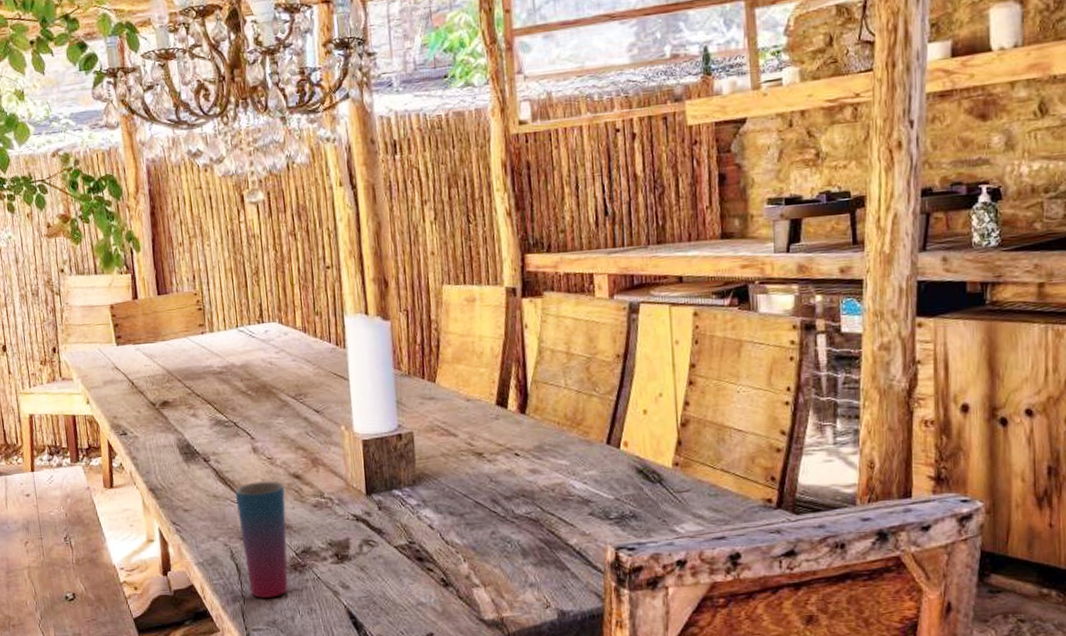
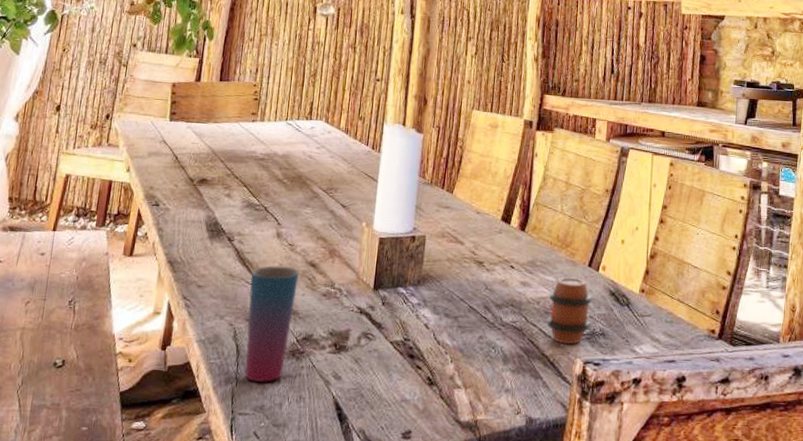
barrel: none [565,458,618,532] -> present [546,277,592,345]

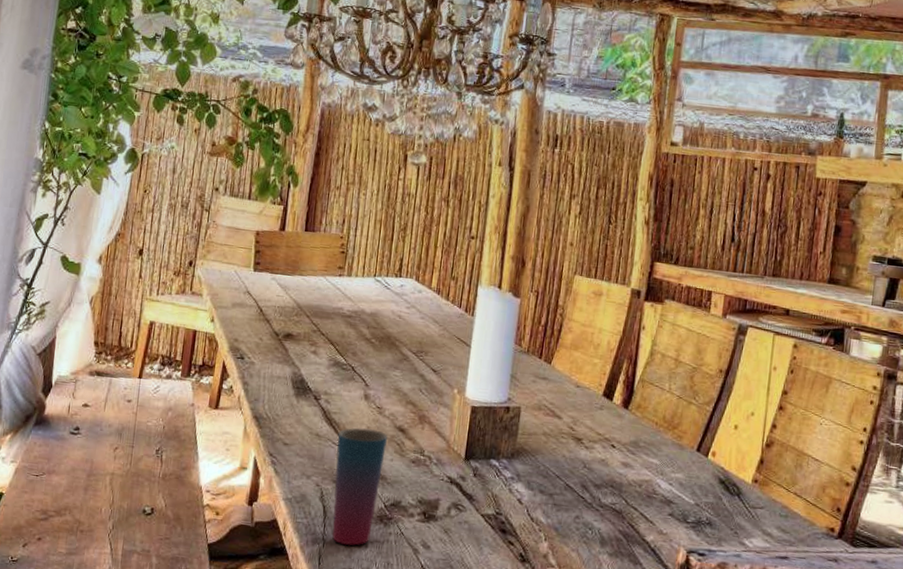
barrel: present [546,277,592,345] -> none [648,460,700,532]

